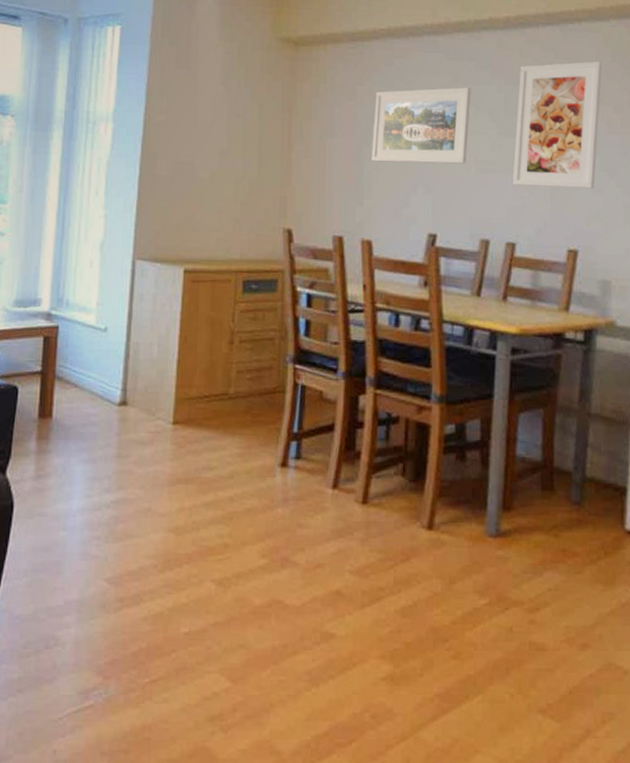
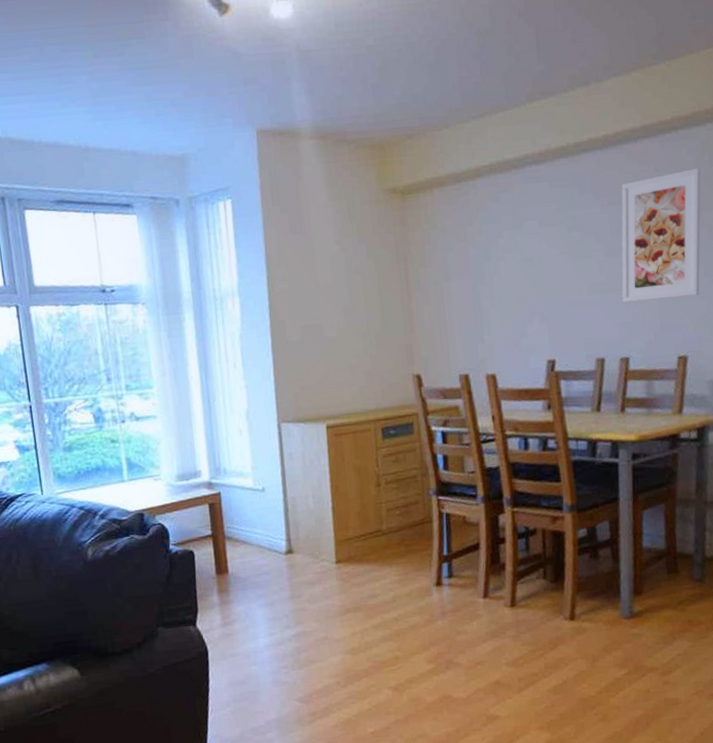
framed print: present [372,87,471,164] -> none [485,212,577,299]

